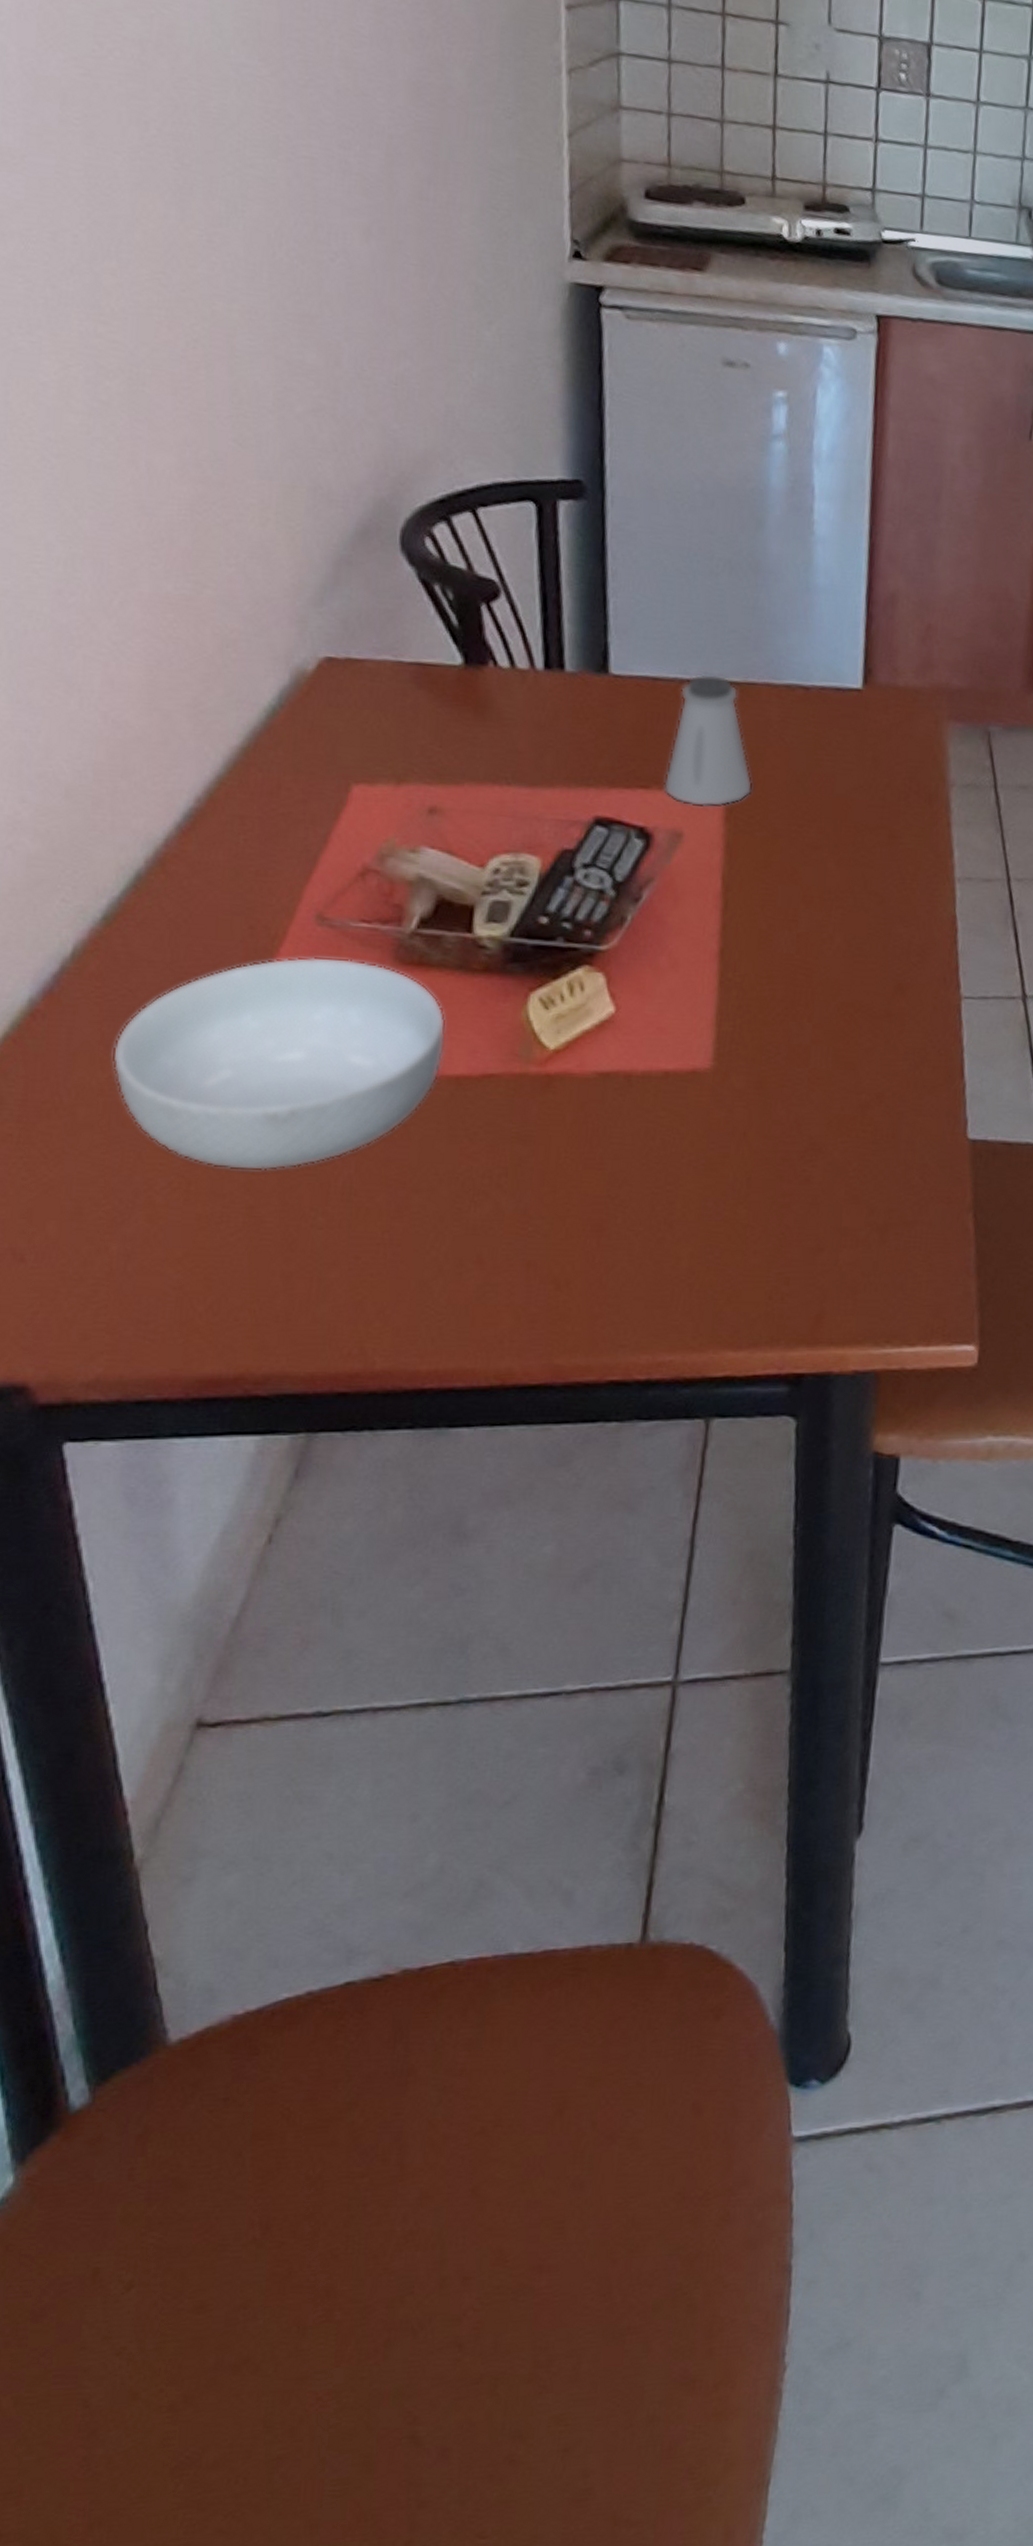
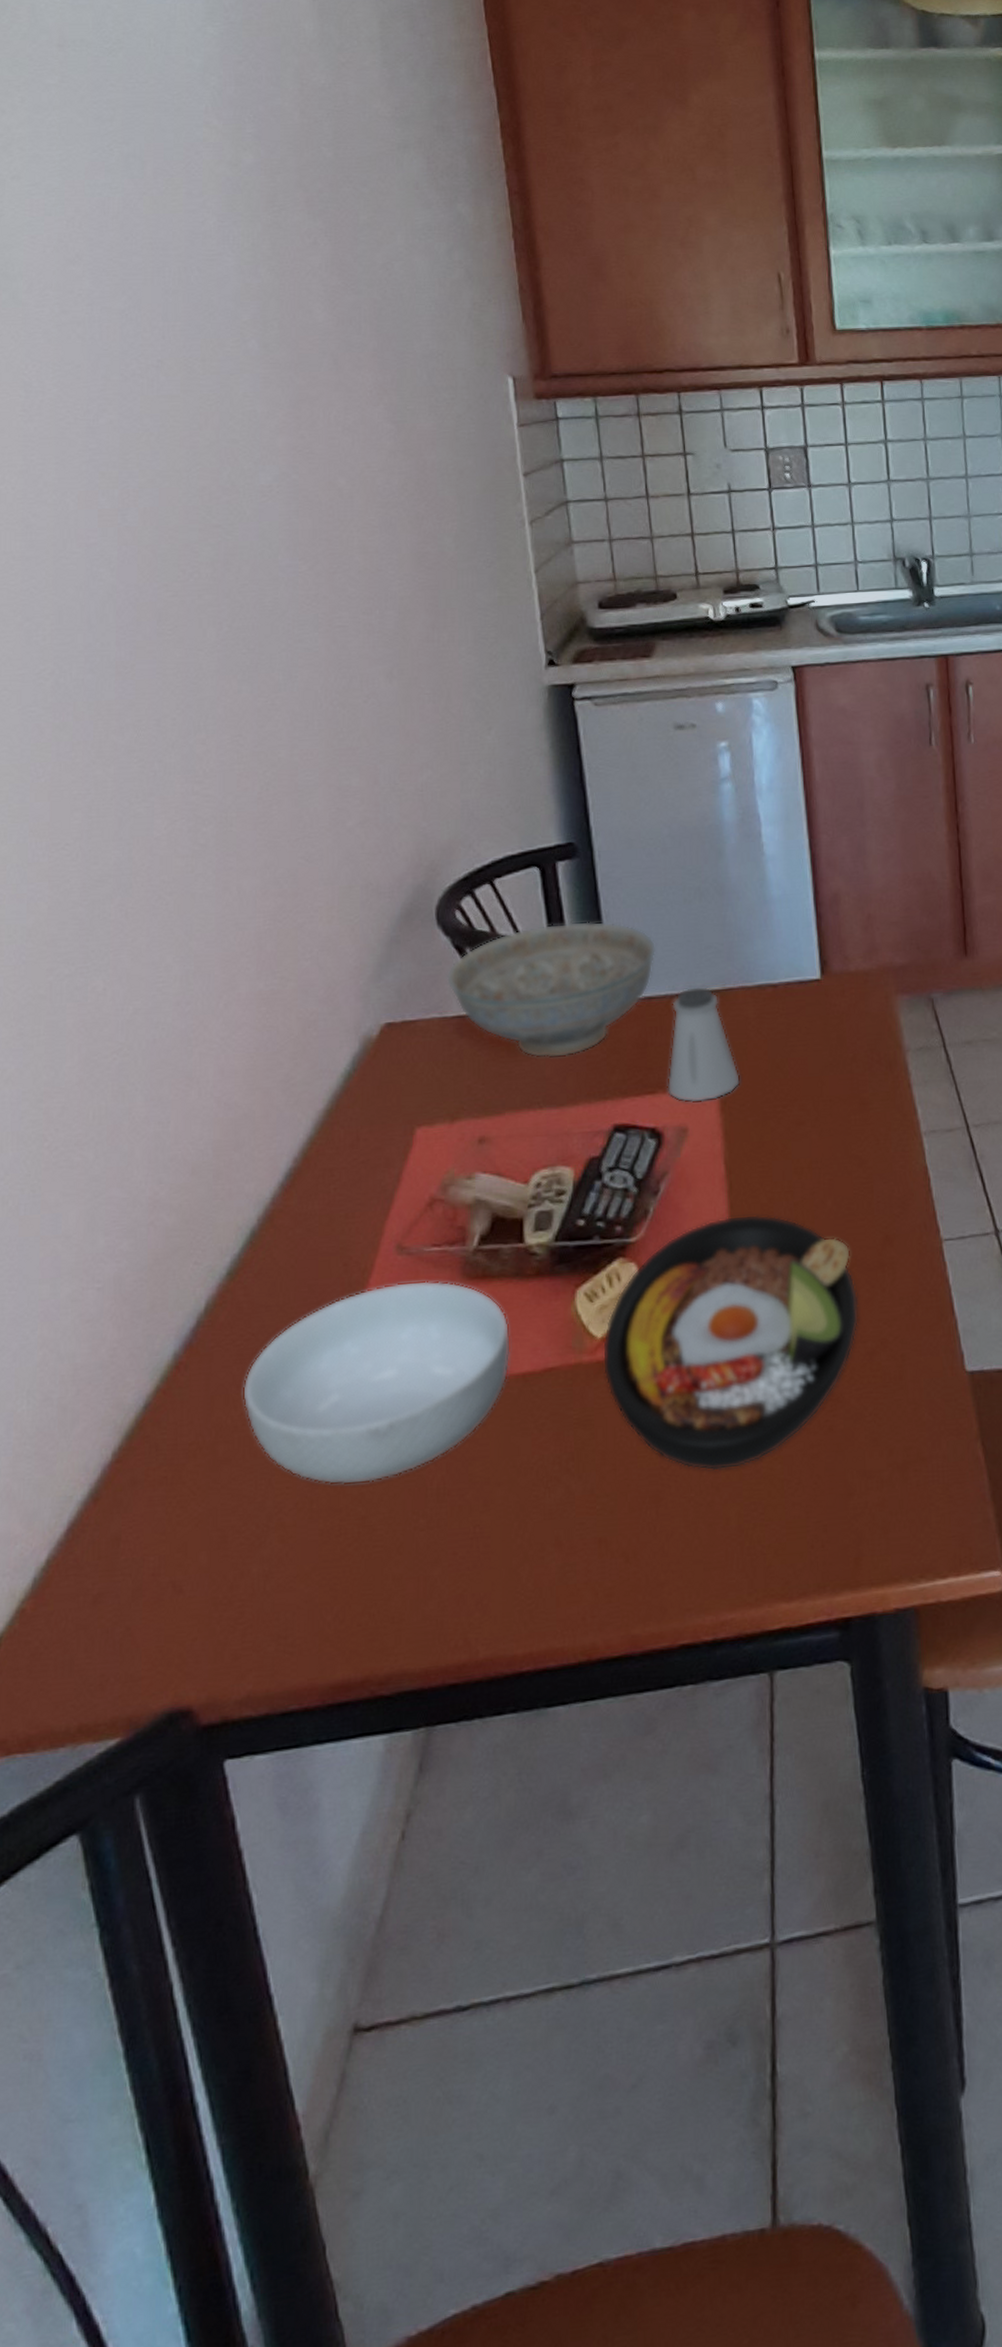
decorative bowl: none [405,572,670,731] -> present [446,921,657,1059]
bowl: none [551,937,858,1208] -> present [602,1214,859,1471]

